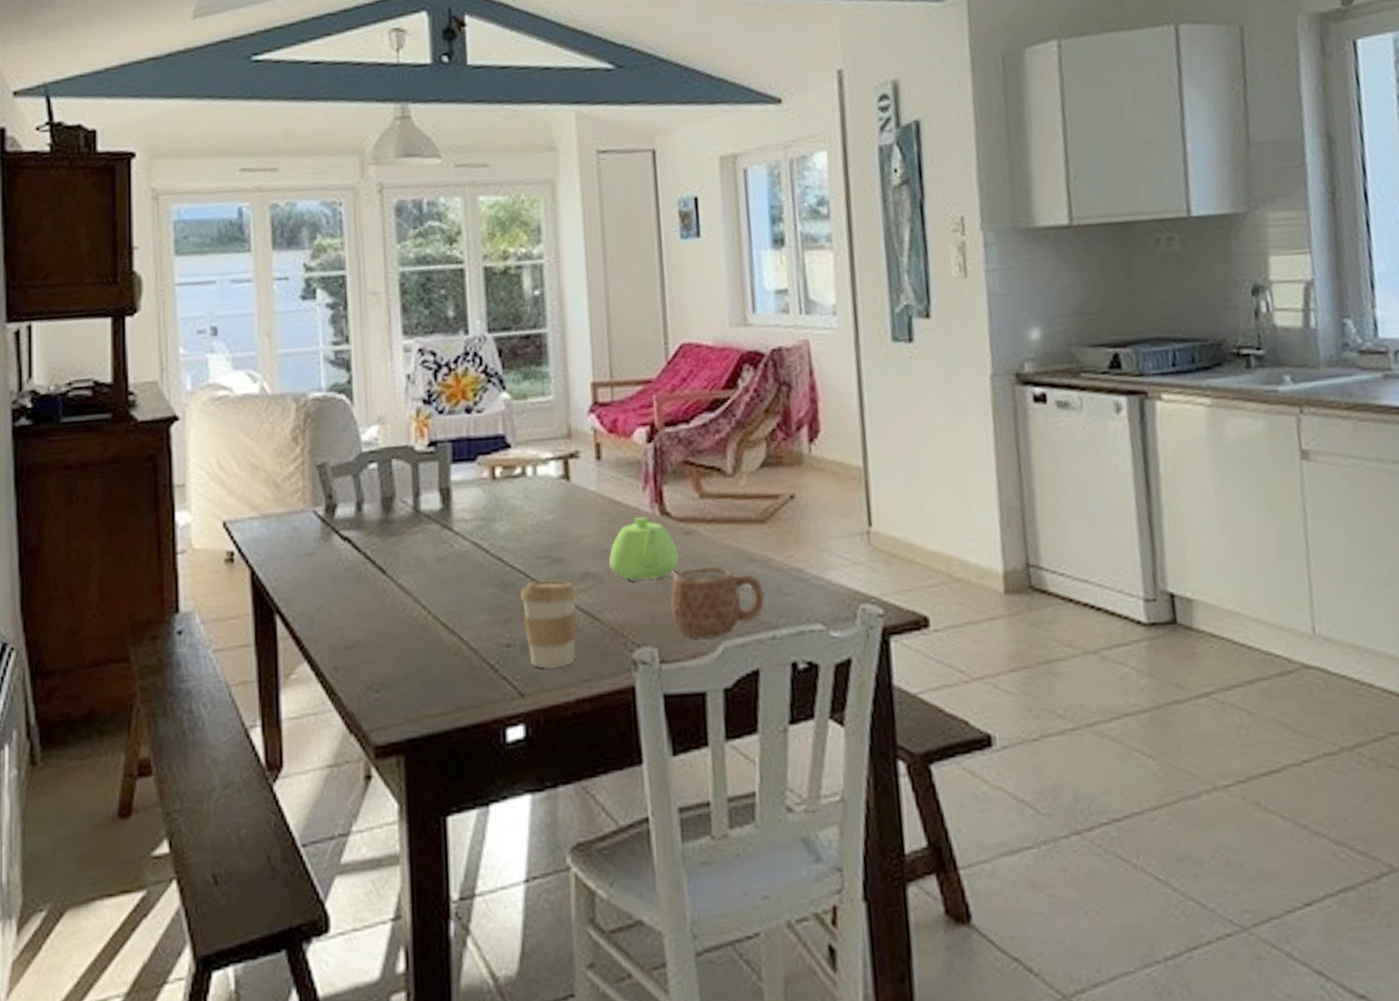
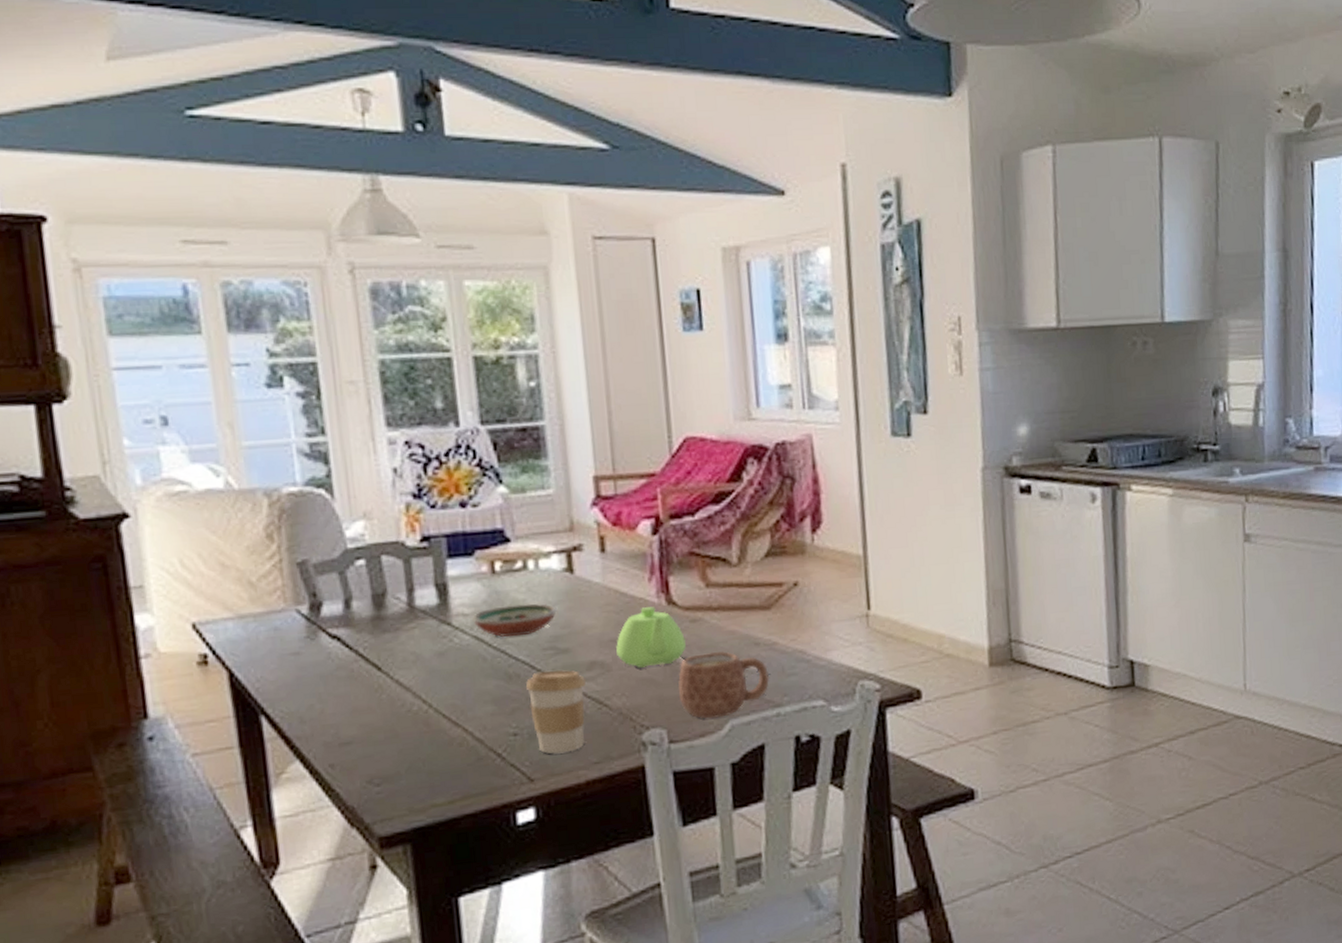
decorative bowl: none [471,511,552,545] -> present [471,603,557,638]

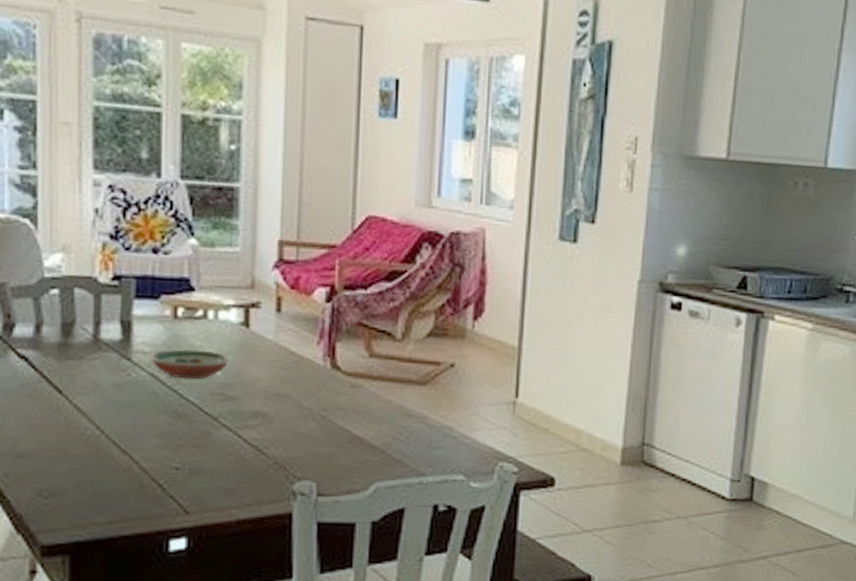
coffee cup: present [525,669,586,754] -> none [192,414,248,492]
teapot: present [616,607,686,668] -> none [279,368,344,423]
mug: present [678,650,770,719] -> none [331,417,417,479]

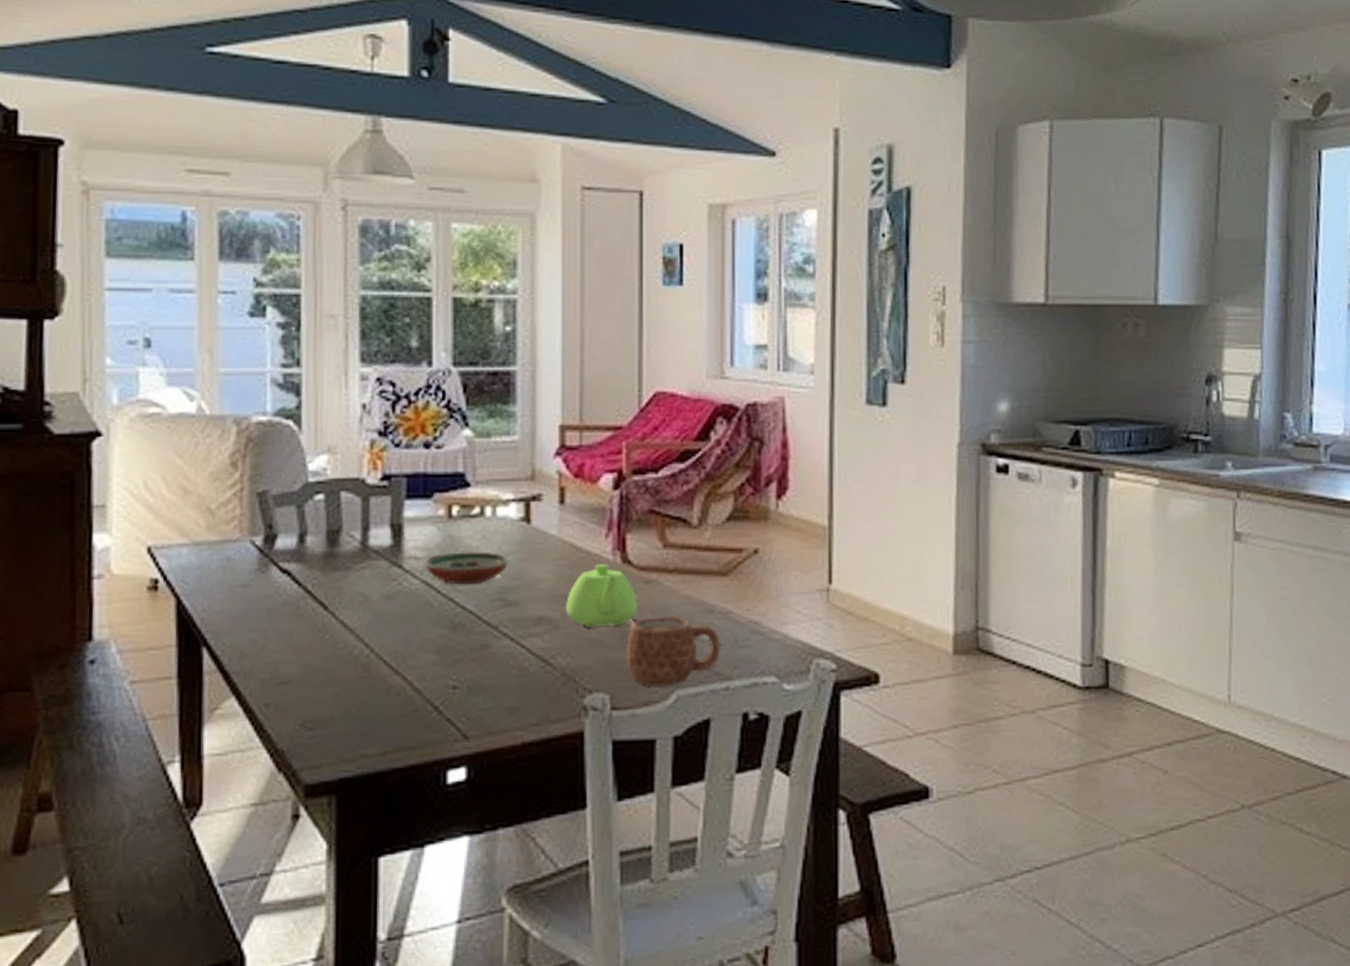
teapot: none [279,368,344,423] -> present [566,564,637,627]
mug: none [331,417,417,479] -> present [625,615,722,687]

